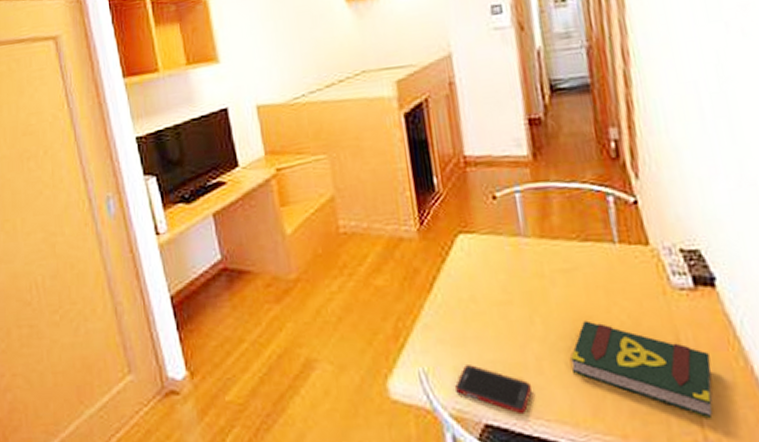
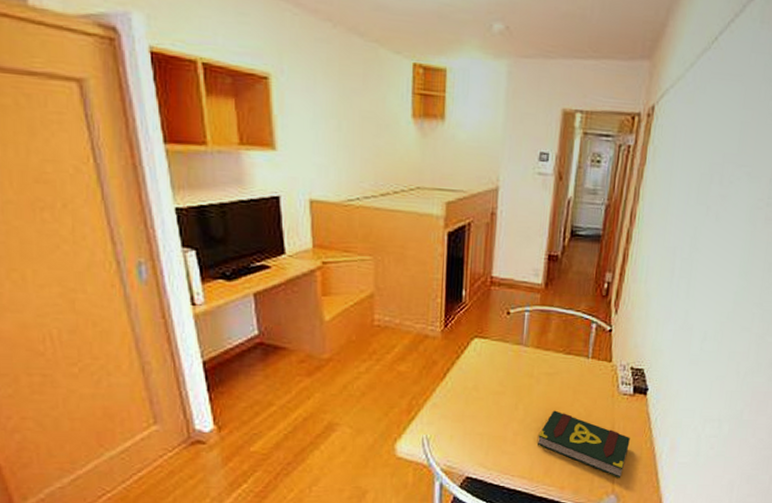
cell phone: present [455,365,532,415] -> none [449,435,507,471]

